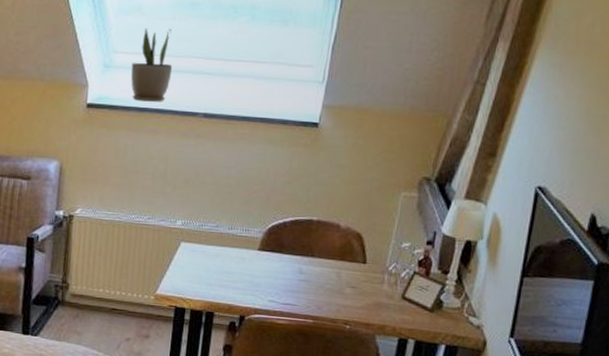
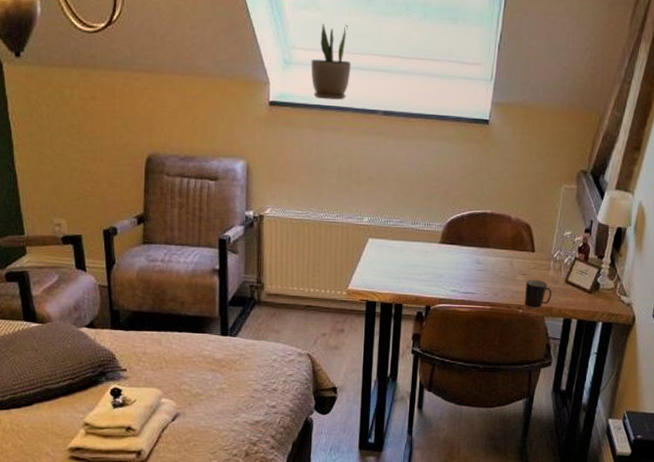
mug: none [351,293,385,327] -> present [524,279,552,310]

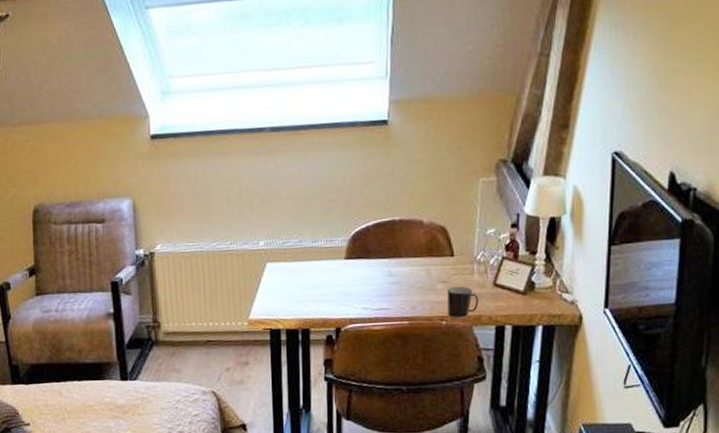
potted plant: present [311,24,351,100] -> none [190,44,233,125]

